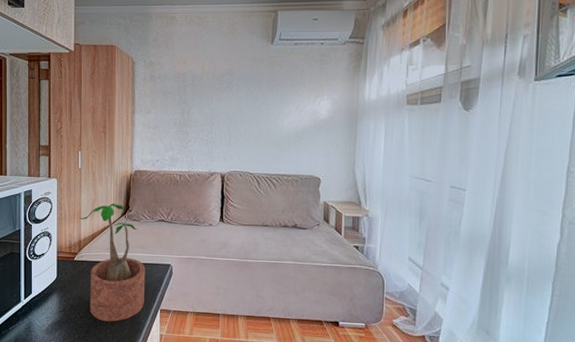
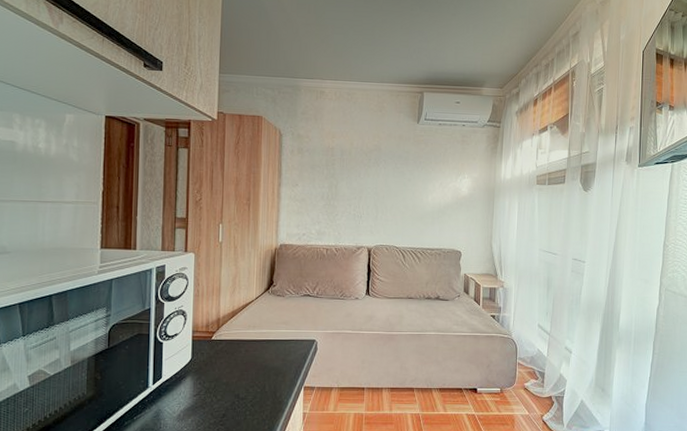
potted plant: present [78,202,146,322] -> none [218,278,289,403]

